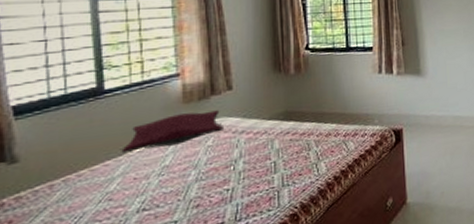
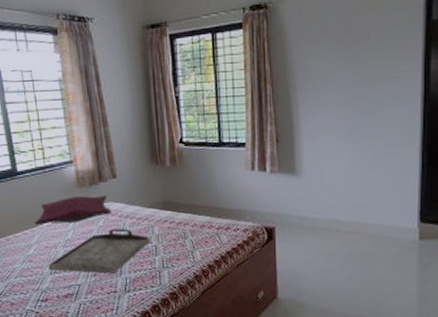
serving tray: none [134,146,269,208] -> present [48,228,150,274]

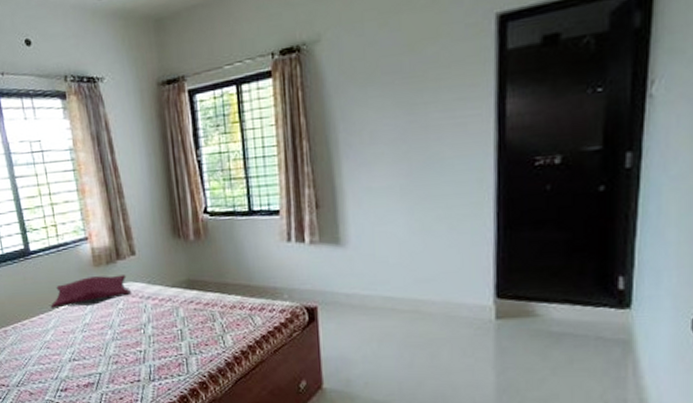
serving tray: present [48,228,150,274] -> none [66,311,175,361]

